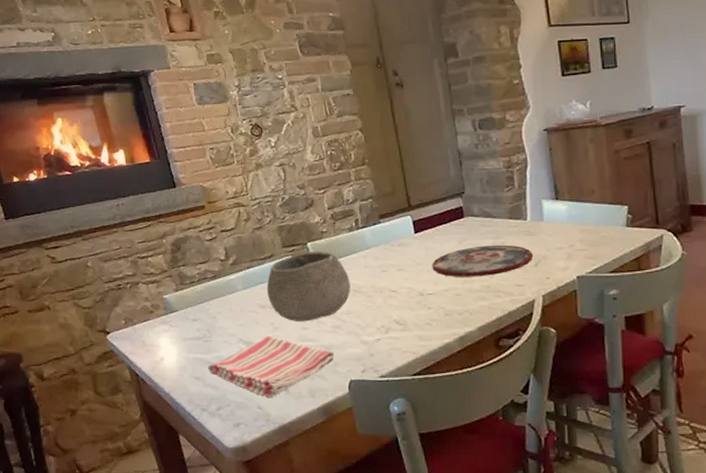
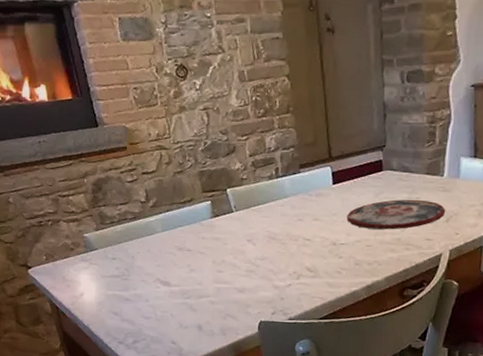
dish towel: present [207,336,335,398] -> none [124,276,247,335]
bowl: present [267,251,350,322] -> none [185,197,266,265]

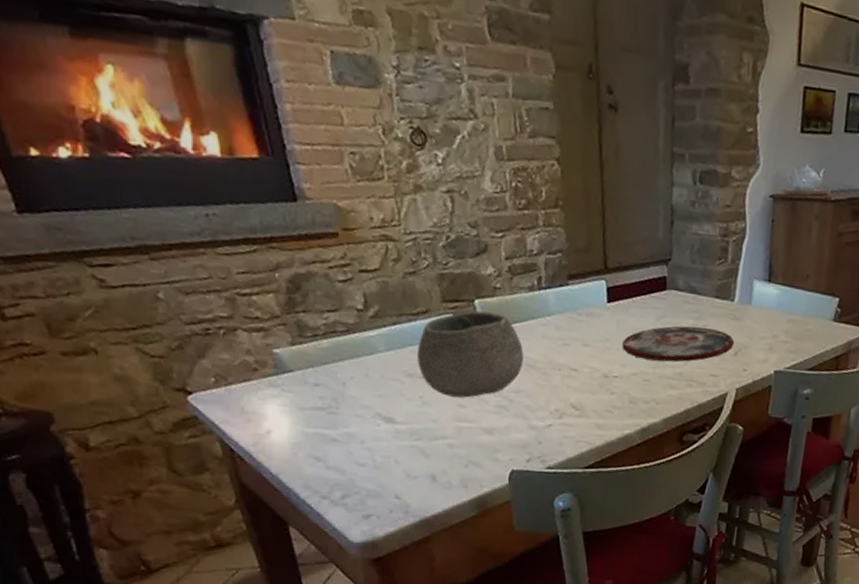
bowl: none [185,197,266,265] -> present [417,310,524,398]

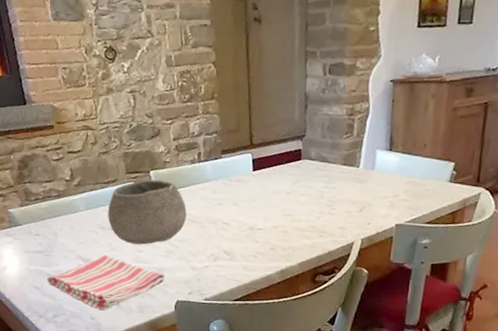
dish towel: none [330,411,496,487] -> present [46,254,165,311]
plate: present [622,325,735,362] -> none [264,188,360,218]

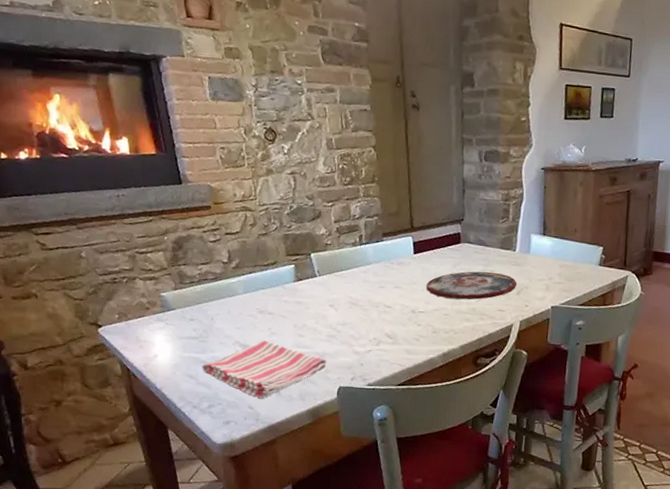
bowl: present [107,179,187,245] -> none [267,261,349,329]
plate: none [264,188,360,218] -> present [426,271,518,300]

